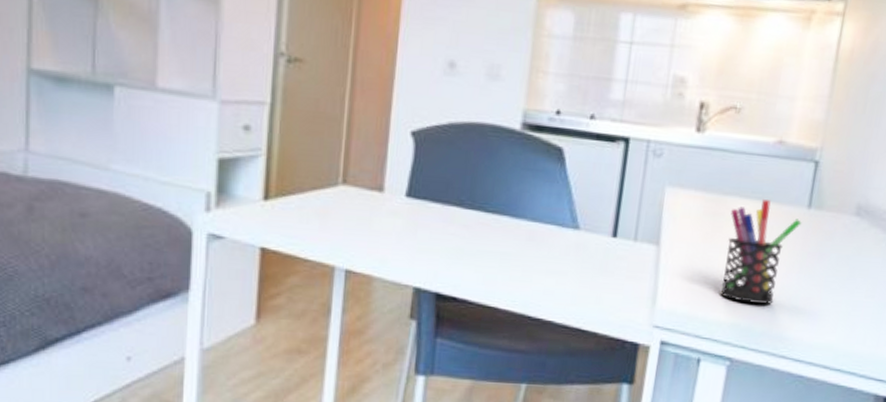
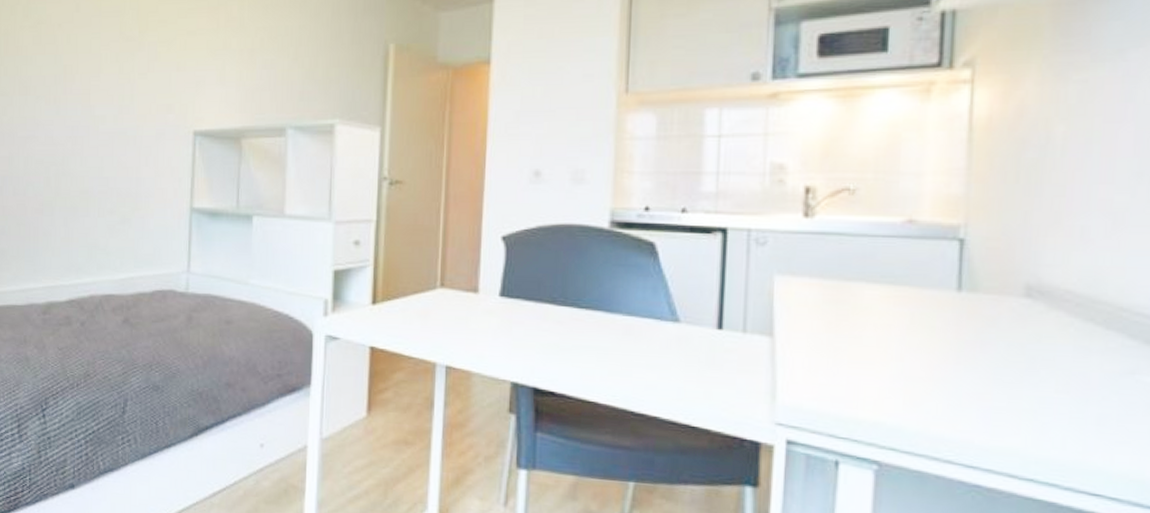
pen holder: present [720,200,802,305] -> none [855,284,952,402]

